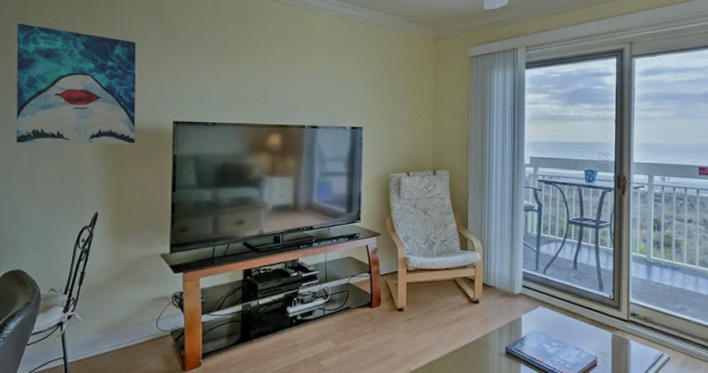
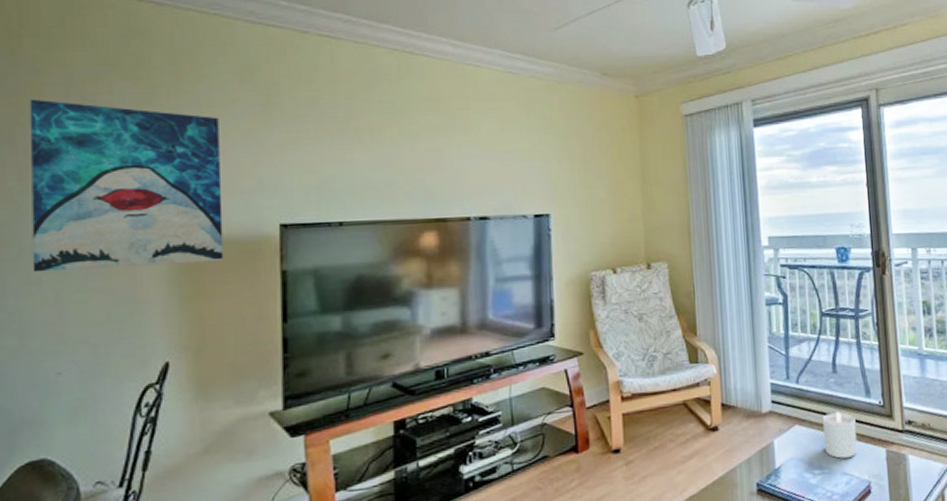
candle: none [561,299,589,336] -> present [822,411,858,459]

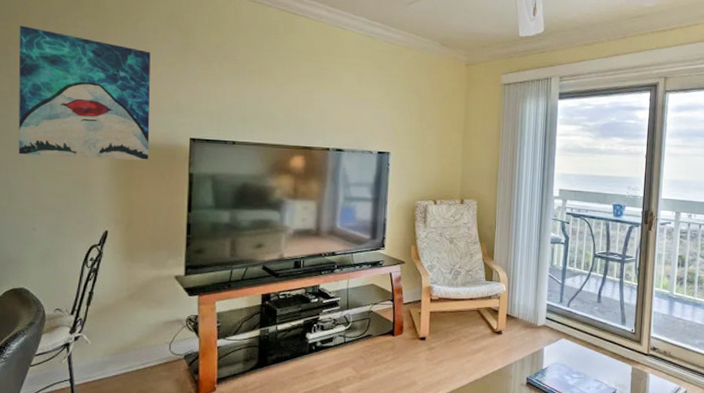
candle: present [822,411,858,459] -> none [583,332,611,369]

